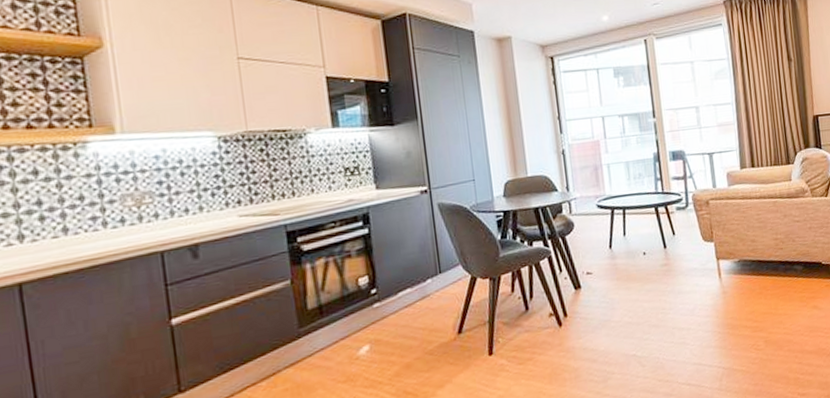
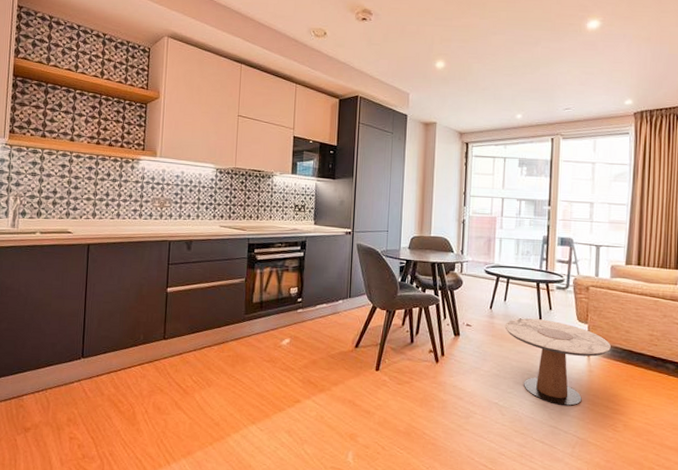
side table: none [628,246,740,339] -> present [505,318,611,406]

